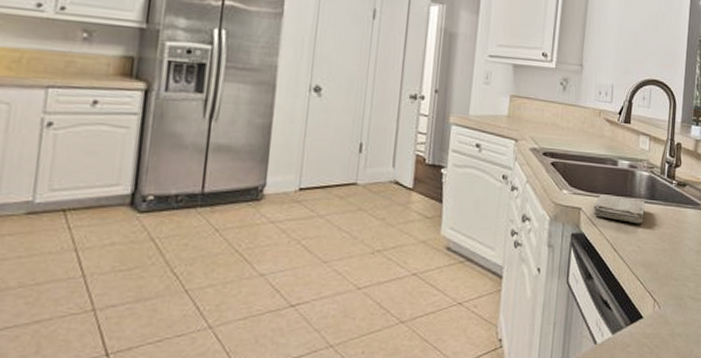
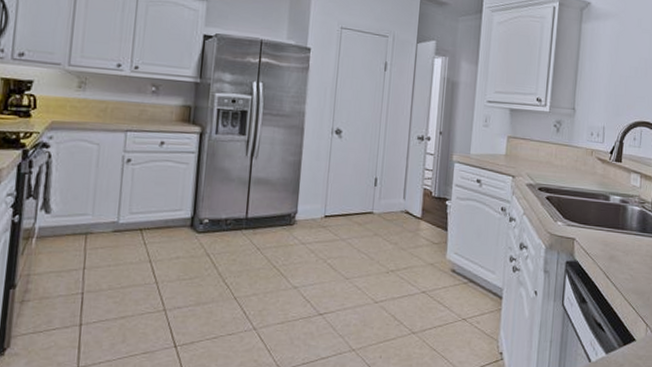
washcloth: present [593,194,645,224] -> none [586,226,637,255]

